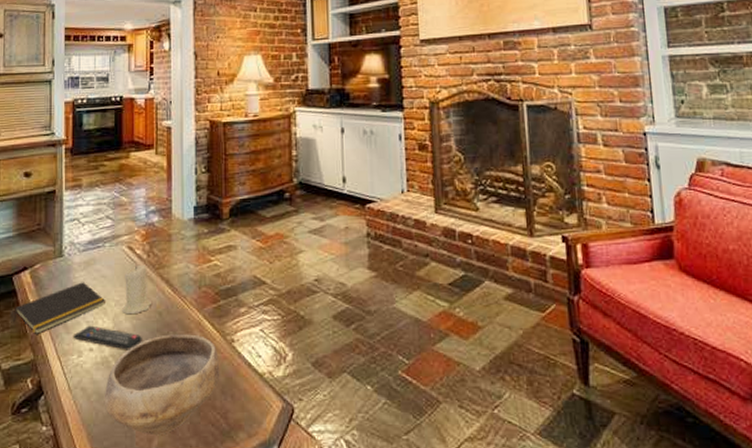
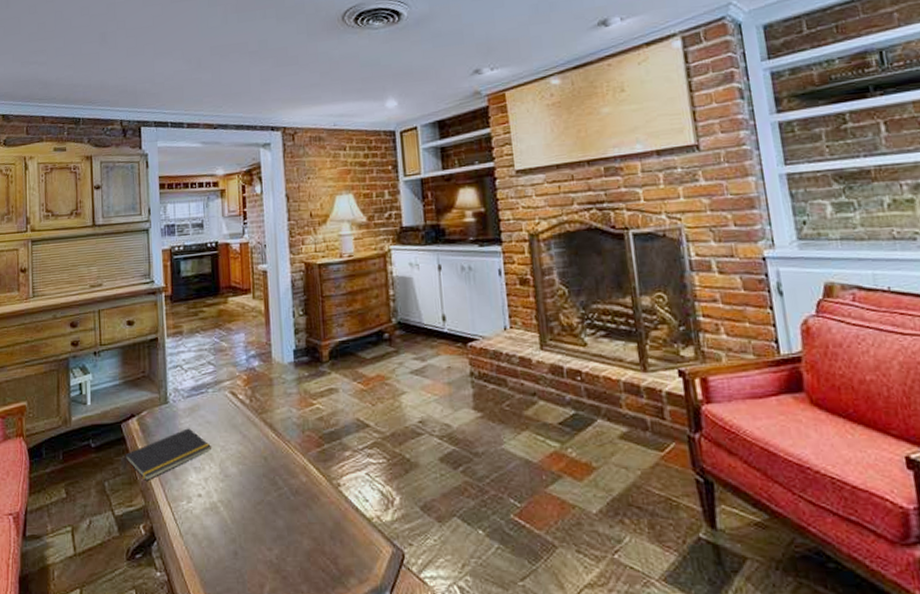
remote control: present [72,325,142,350] -> none [181,471,249,496]
bowl: present [104,334,220,434] -> none [214,479,328,580]
candle: present [122,264,152,315] -> none [228,409,257,460]

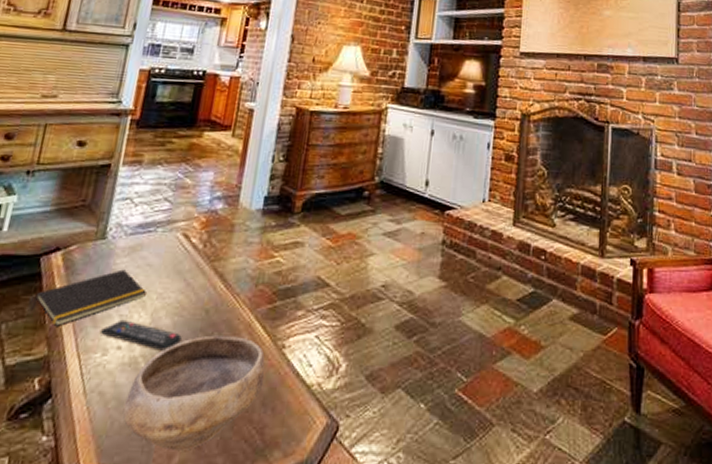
remote control: none [181,471,249,496] -> present [99,319,182,351]
bowl: none [214,479,328,580] -> present [123,335,265,450]

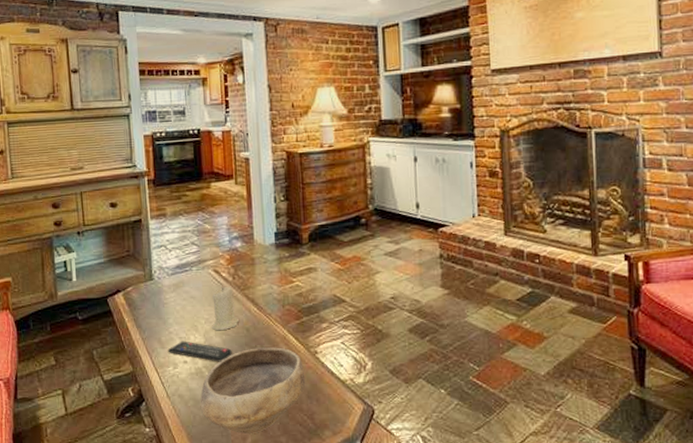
notepad: present [31,269,146,326] -> none [111,302,196,349]
candle: none [164,254,201,311] -> present [212,286,240,331]

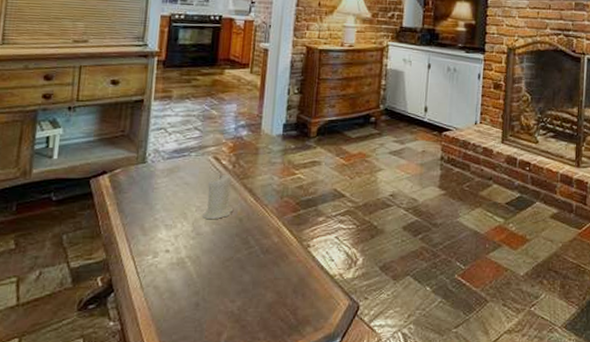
remote control: present [167,341,232,362] -> none [149,228,221,252]
bowl: present [200,347,306,433] -> none [176,239,294,329]

